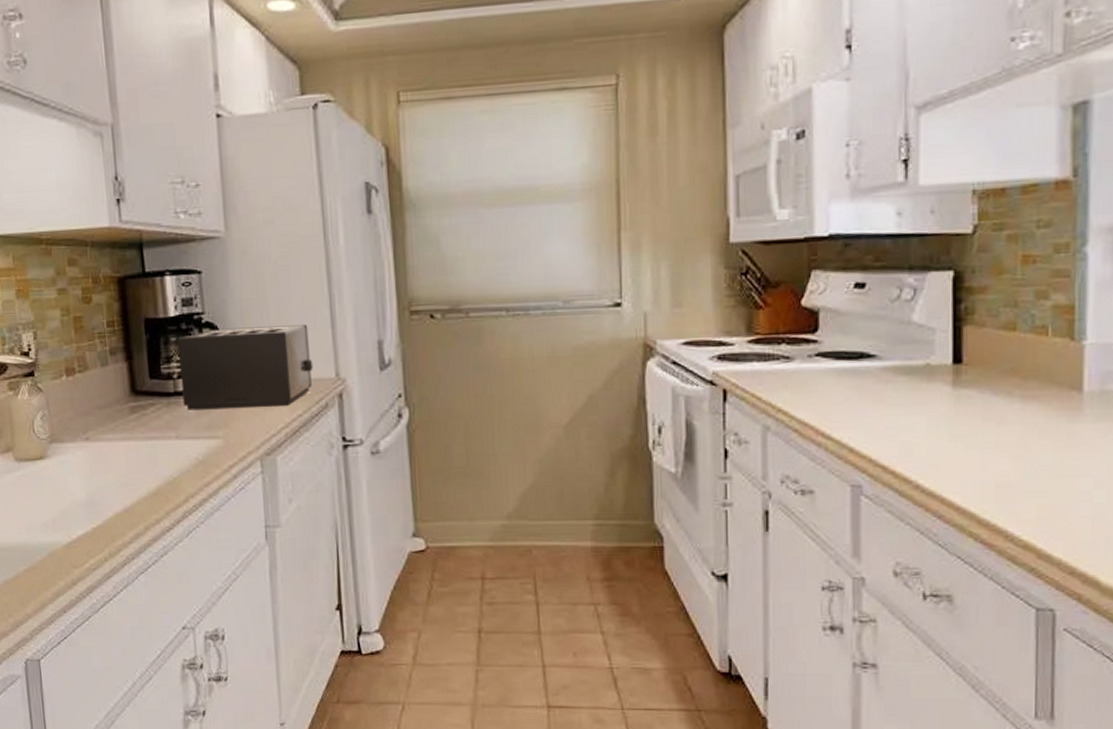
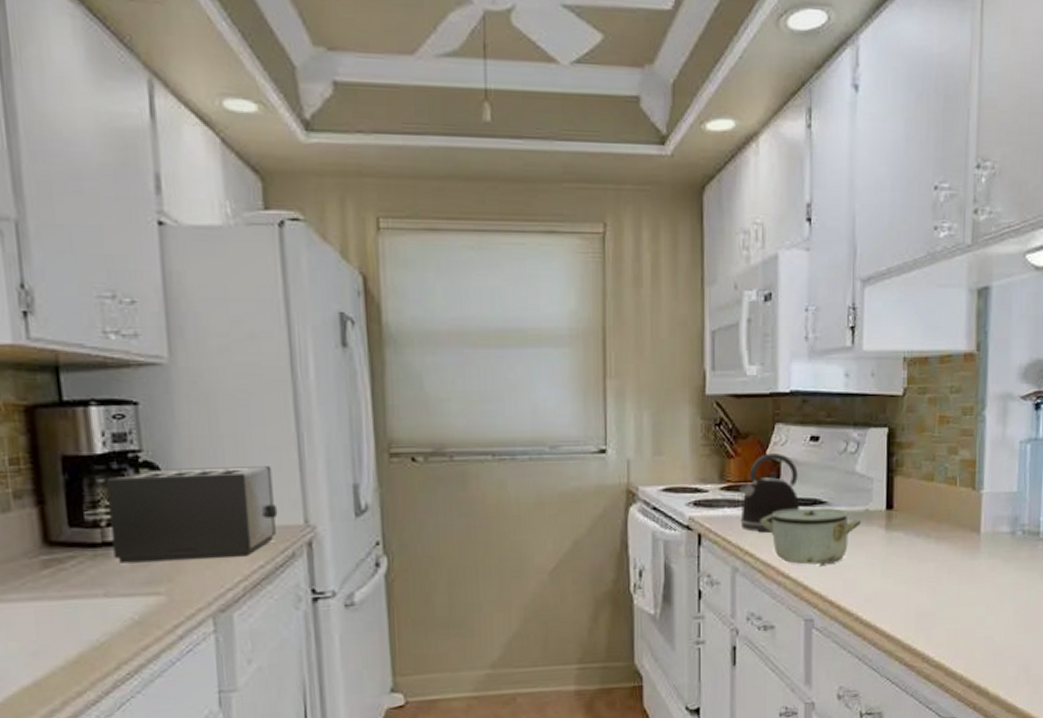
kettle: none [769,303,843,389] -> present [739,453,800,533]
cooking pot: none [795,361,922,425] -> present [760,507,862,565]

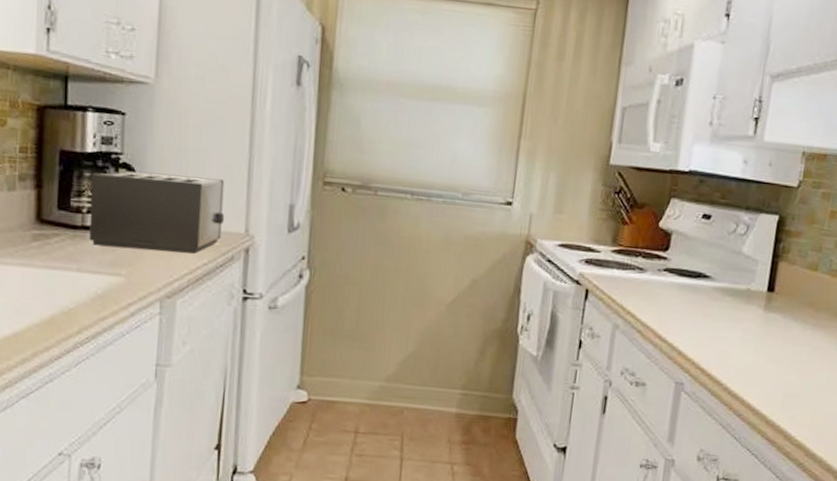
kettle: present [739,453,800,533] -> none [626,225,687,297]
cooking pot: present [760,507,862,565] -> none [644,278,742,334]

